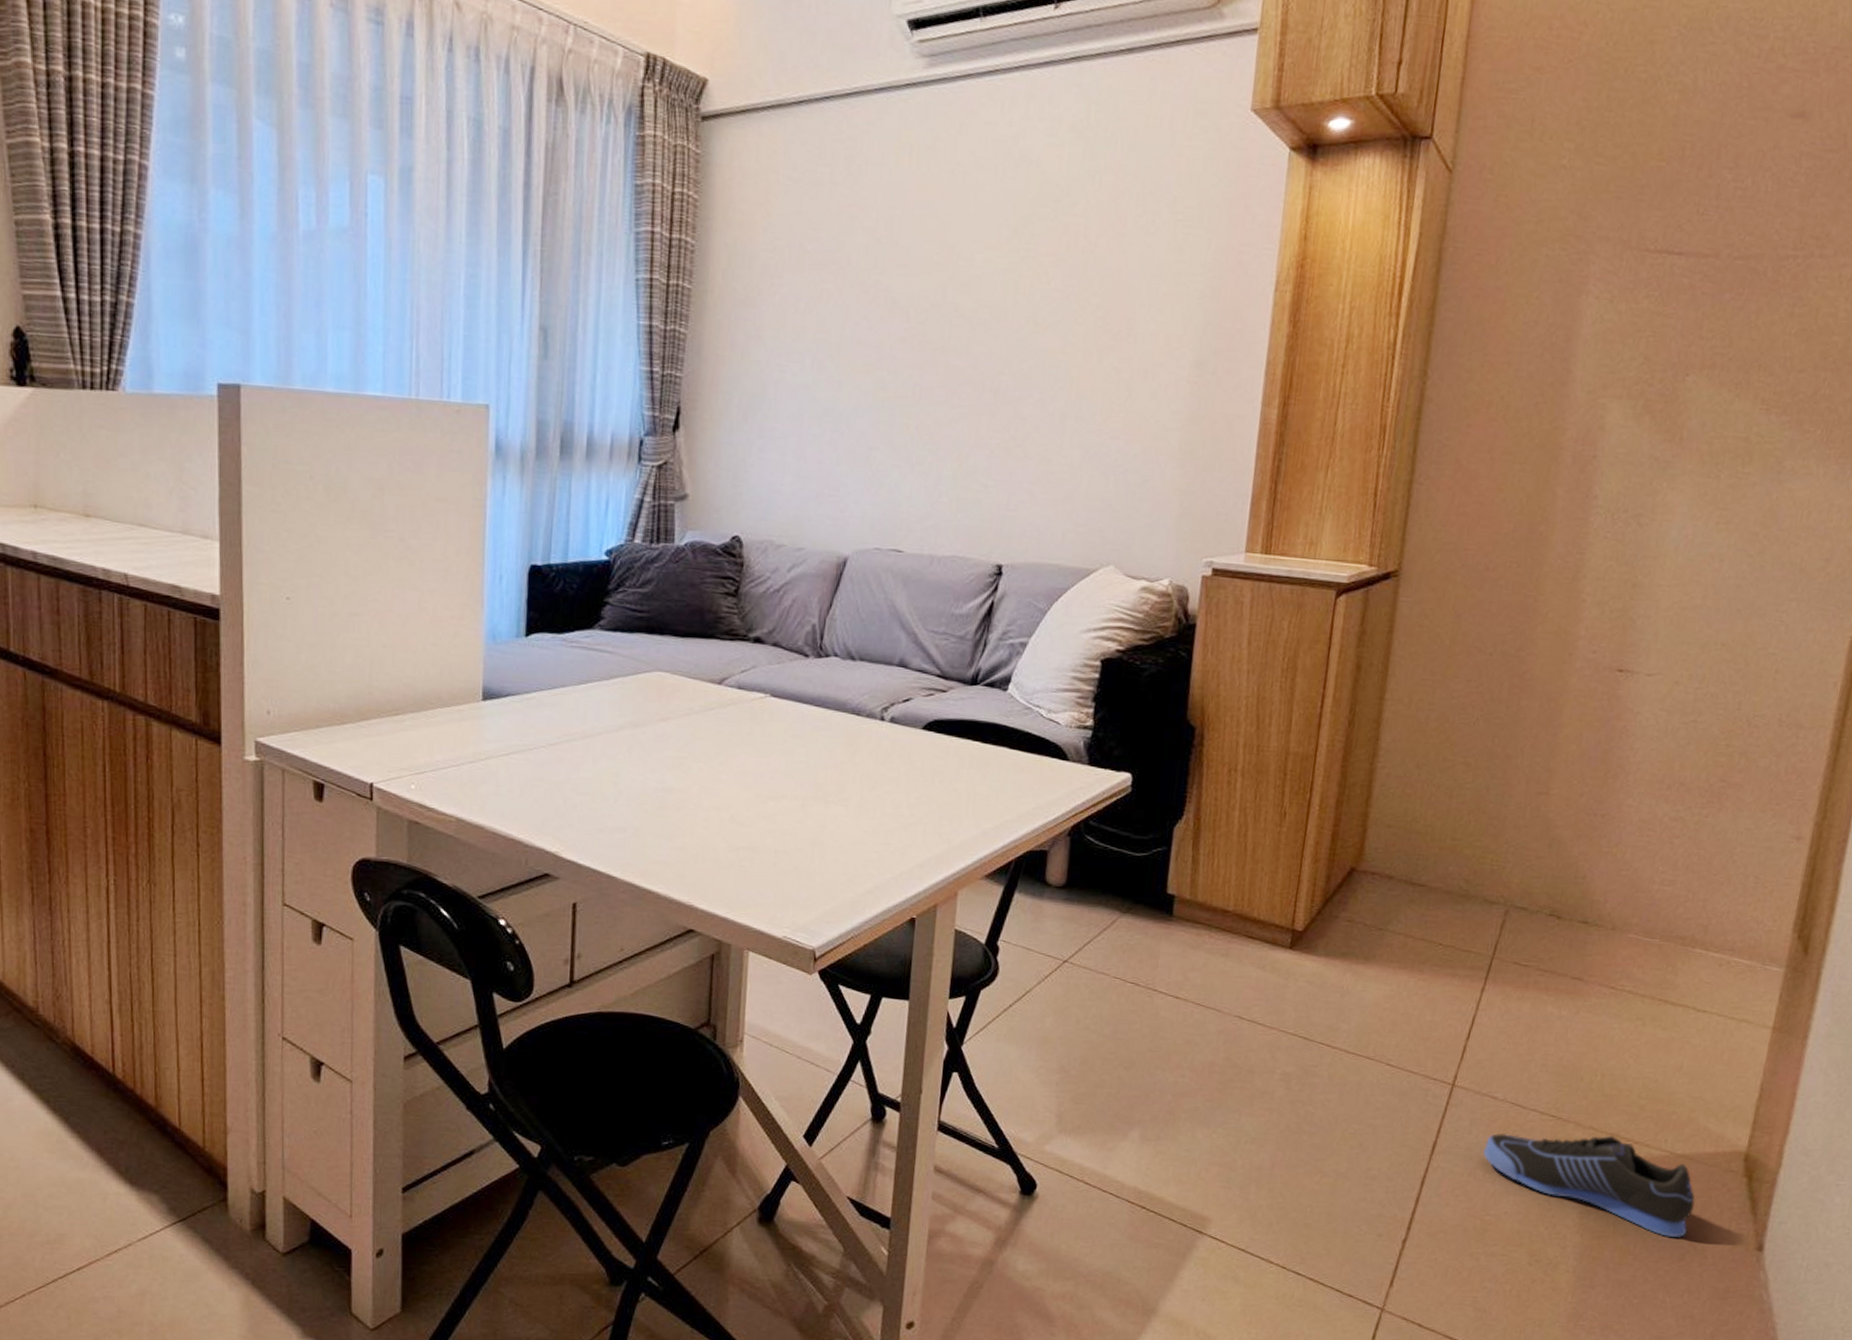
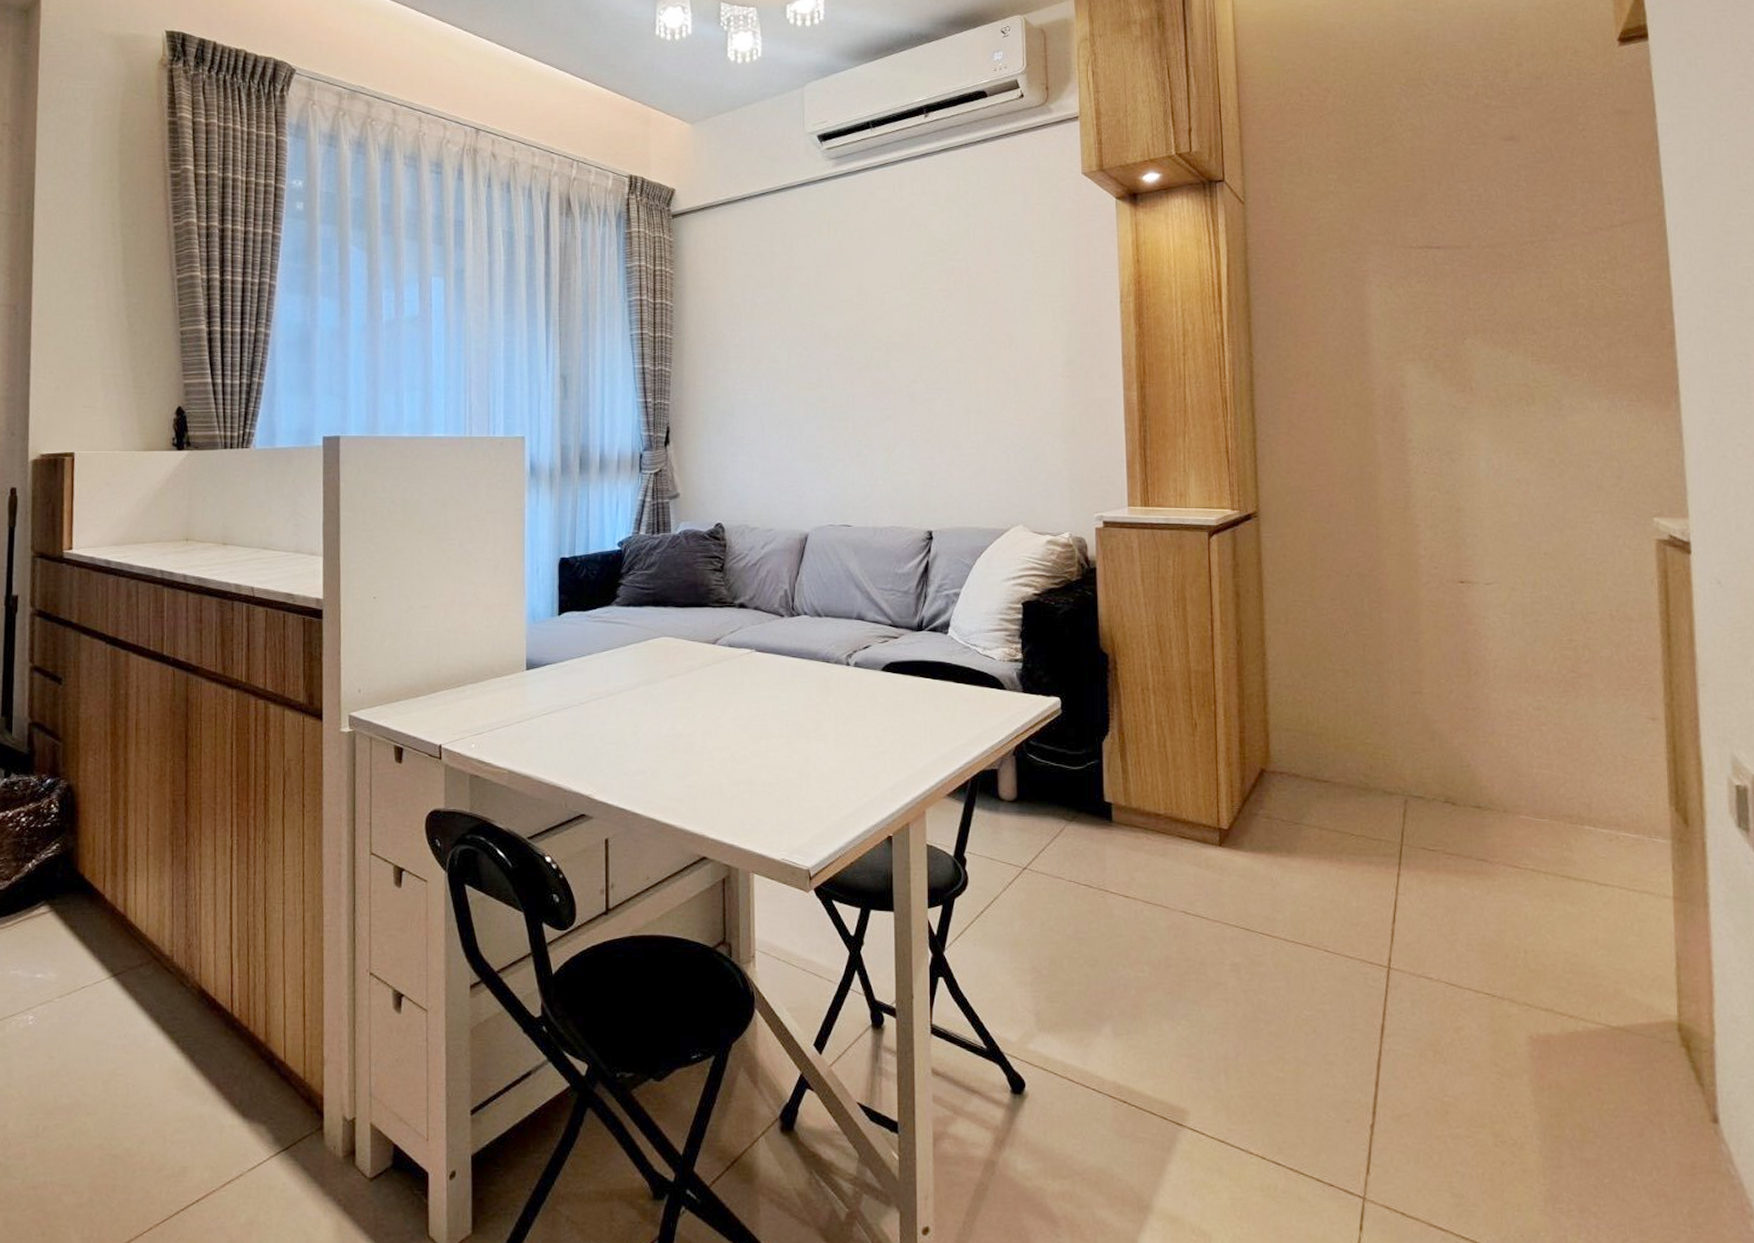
sneaker: present [1483,1133,1695,1237] -> none [1429,1010,1641,1112]

